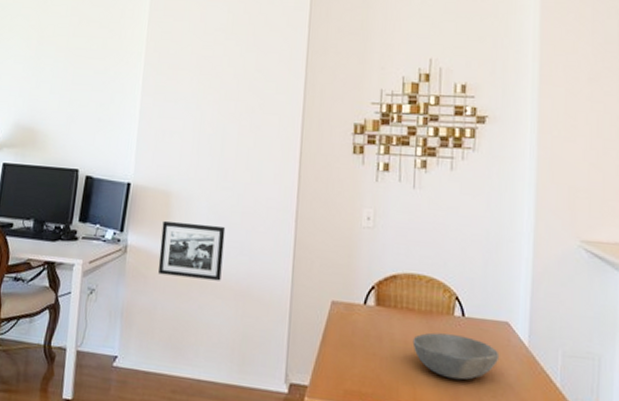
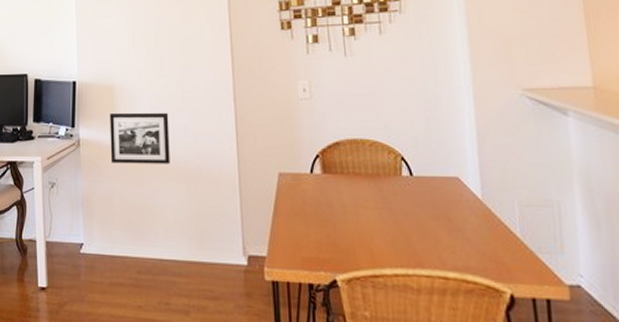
bowl: present [412,332,500,380] -> none [363,194,454,239]

